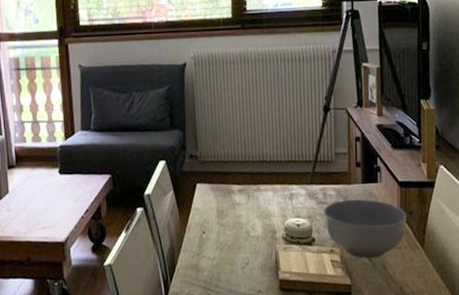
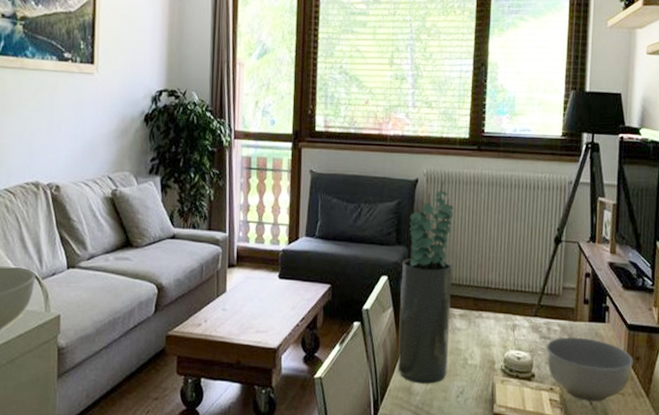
vase: none [177,62,231,260] -> present [398,181,455,384]

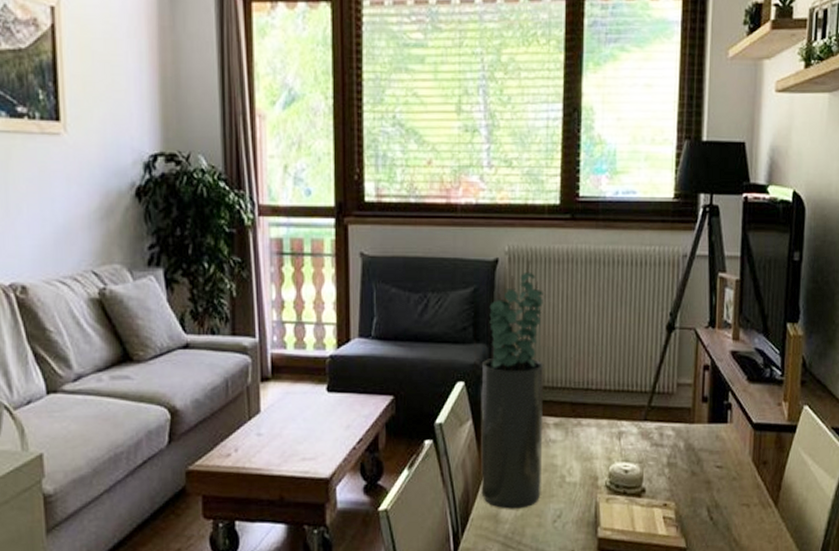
bowl: present [546,337,634,402] -> none [658,442,761,517]

